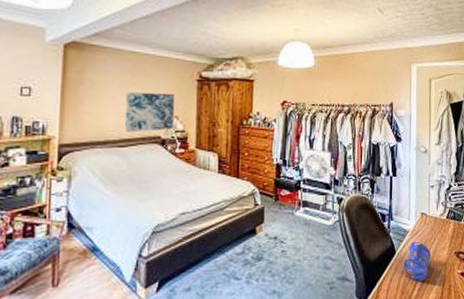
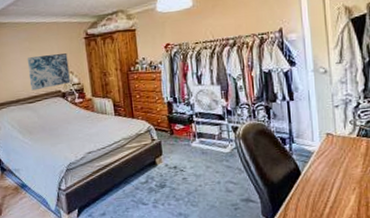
pencil case: present [403,241,432,281] -> none [311,161,343,199]

